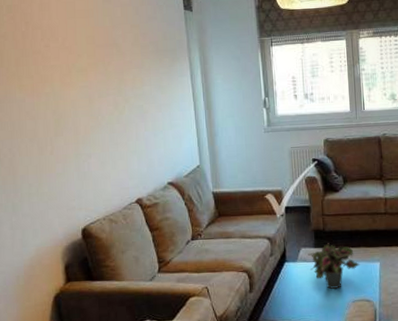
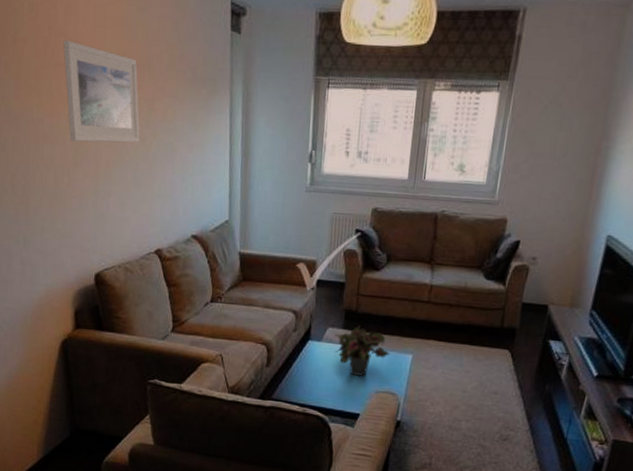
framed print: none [39,32,113,114] -> present [63,40,140,143]

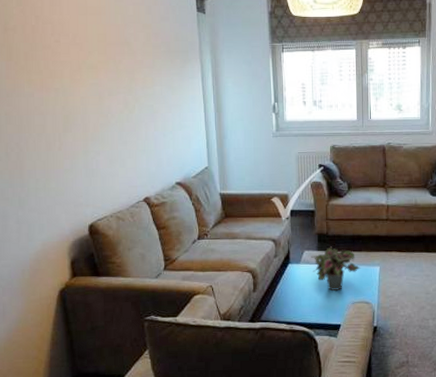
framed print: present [63,40,140,143] -> none [50,27,123,110]

